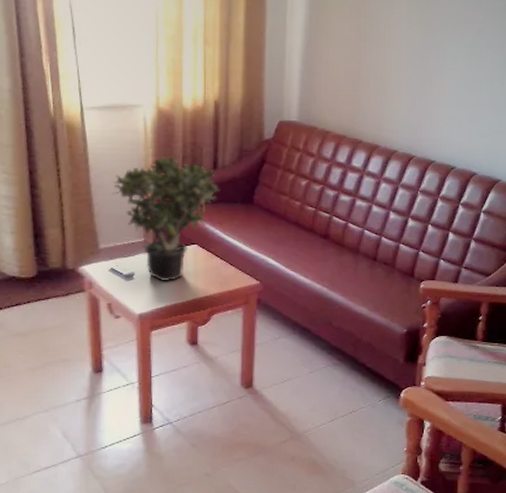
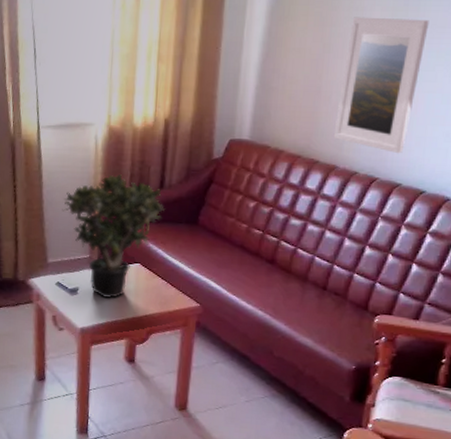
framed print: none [374,9,449,134] -> present [333,17,429,154]

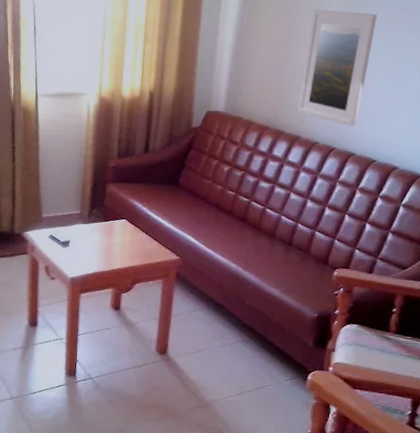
potted plant: present [62,174,165,298] -> none [56,139,149,251]

